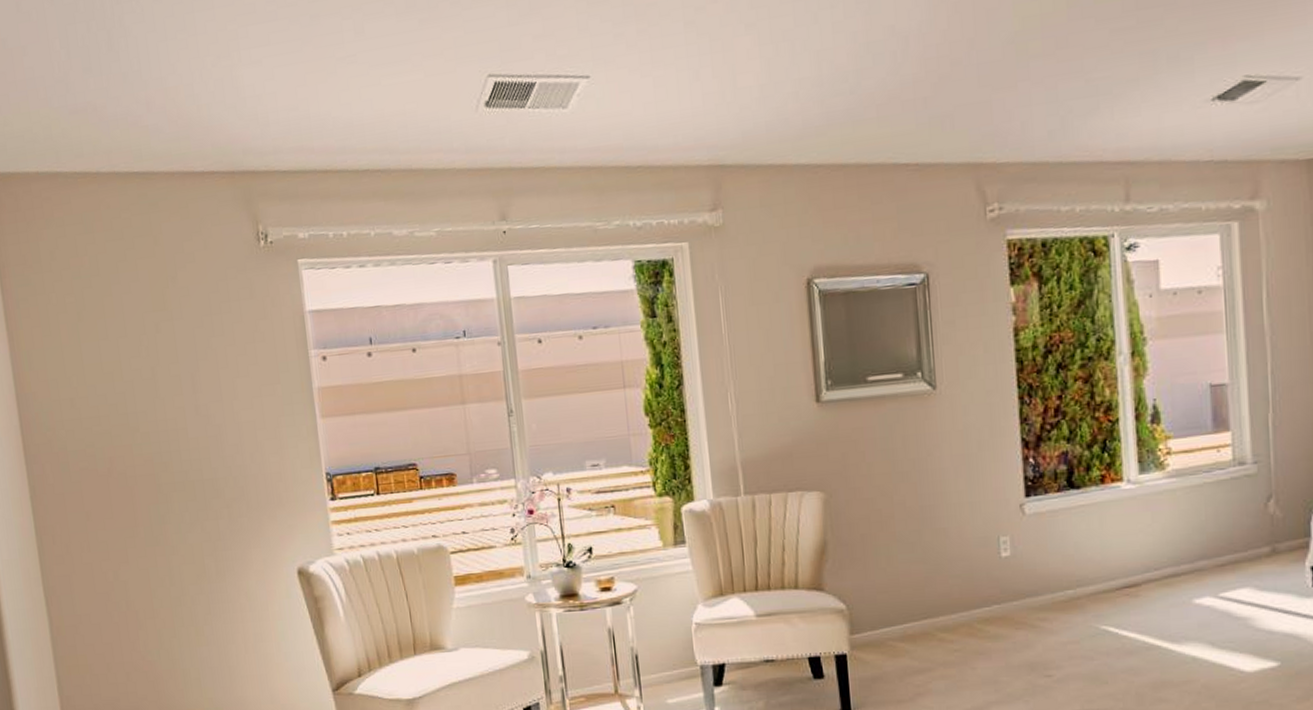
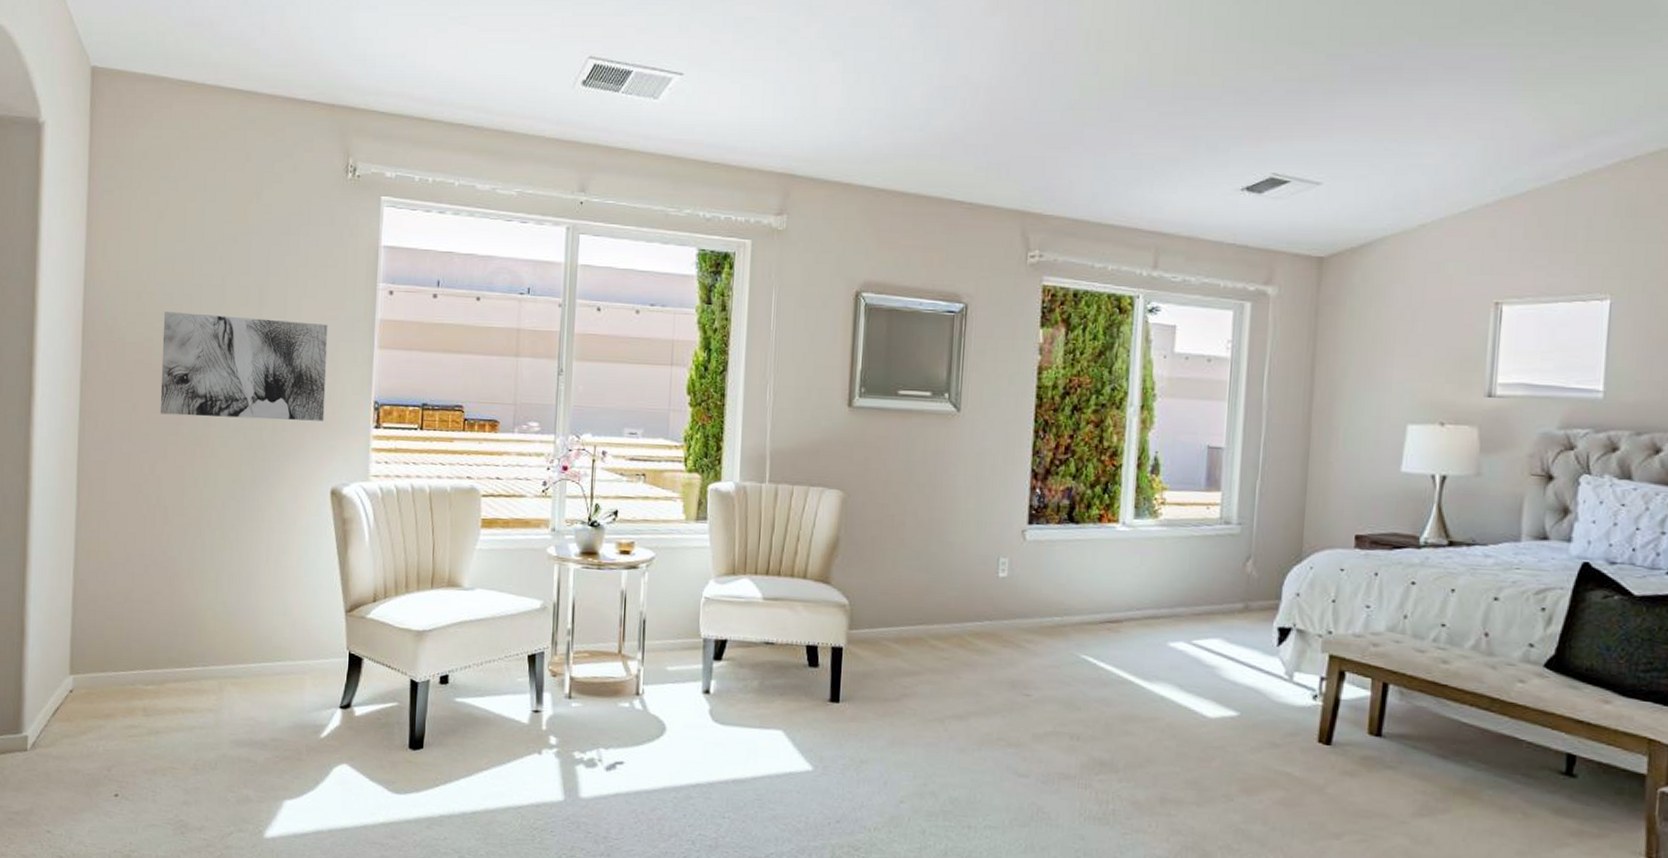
wall art: none [100,401,279,519] -> present [160,312,329,421]

